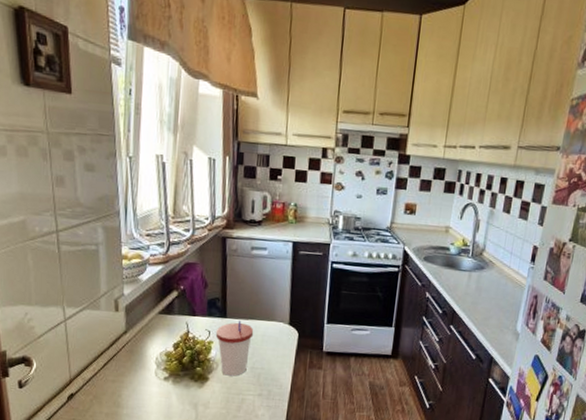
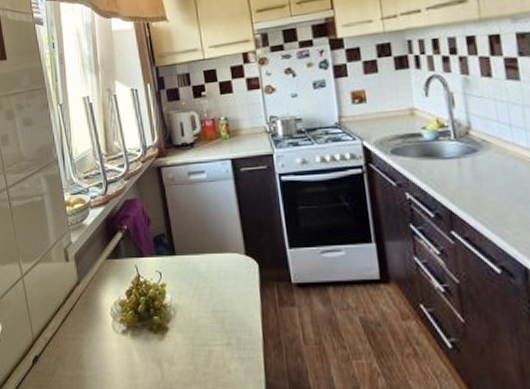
cup: present [215,321,254,376] -> none [167,257,208,323]

